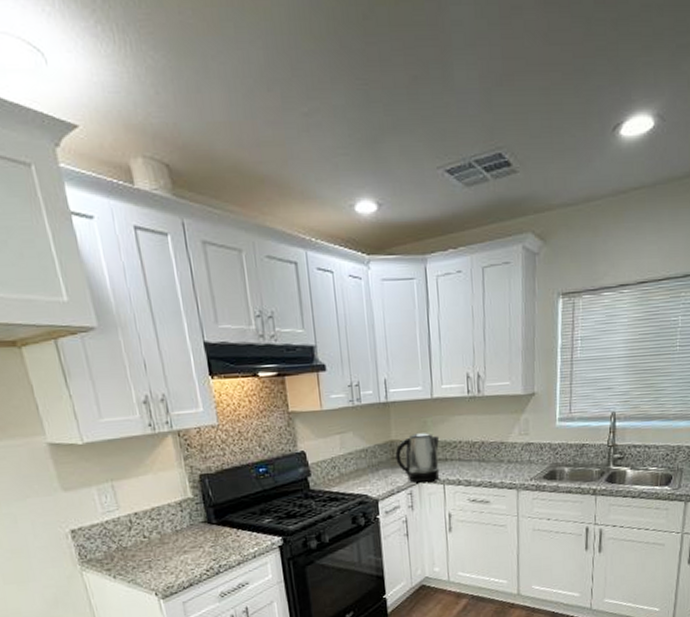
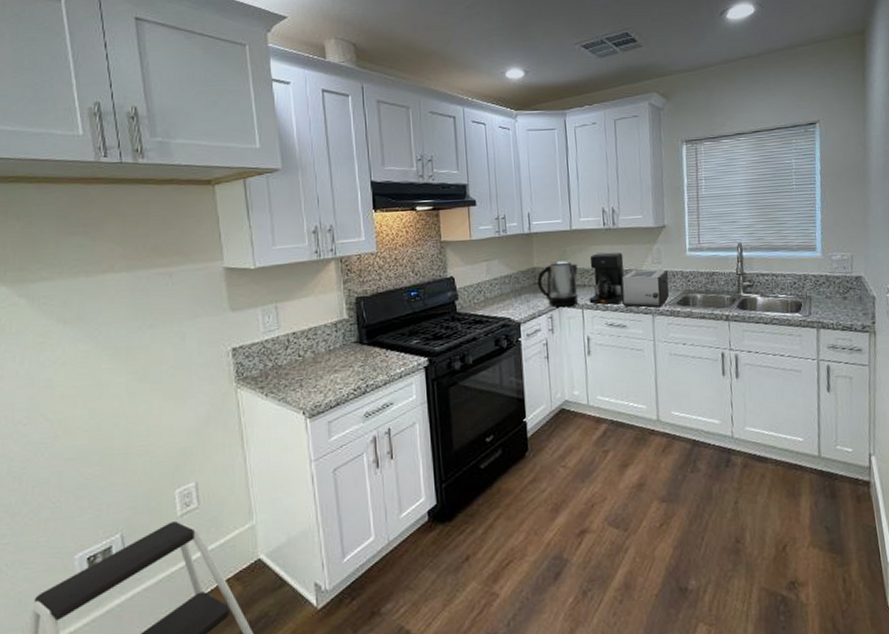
coffee maker: none [451,423,489,480] -> present [589,252,624,305]
toaster: none [484,441,536,483] -> present [620,269,670,309]

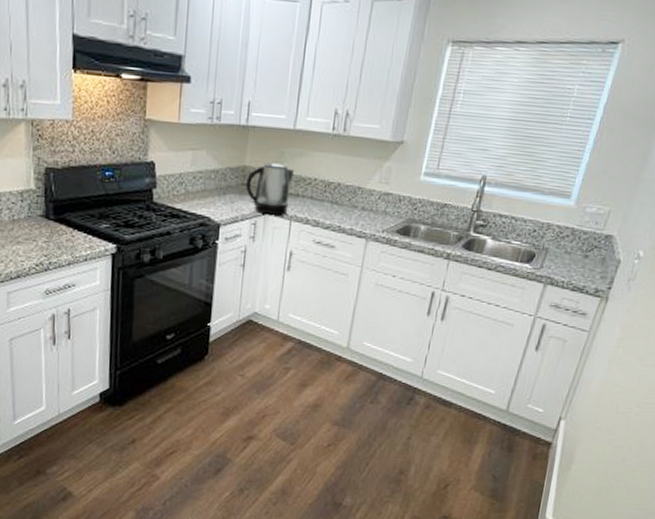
coffee maker: present [589,252,624,305] -> none [299,161,348,222]
toaster: present [620,269,670,309] -> none [336,187,395,234]

